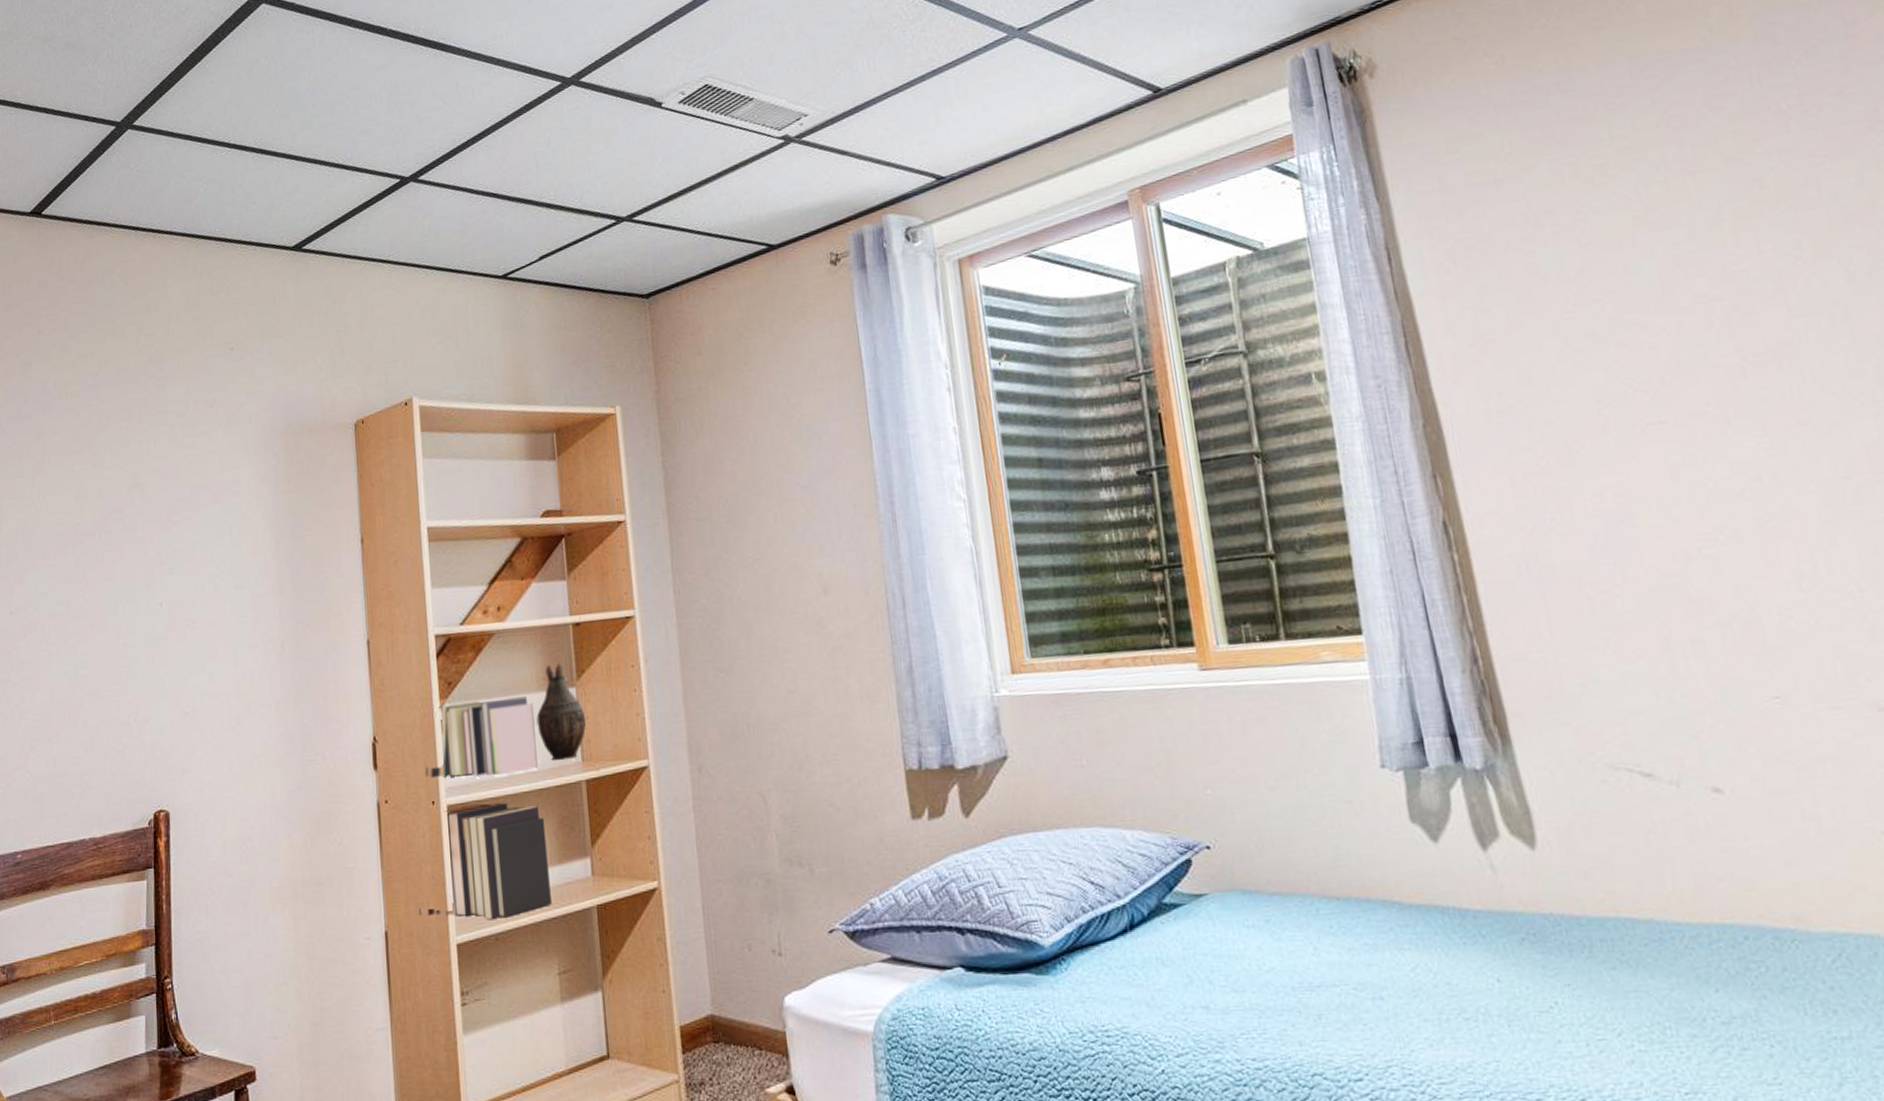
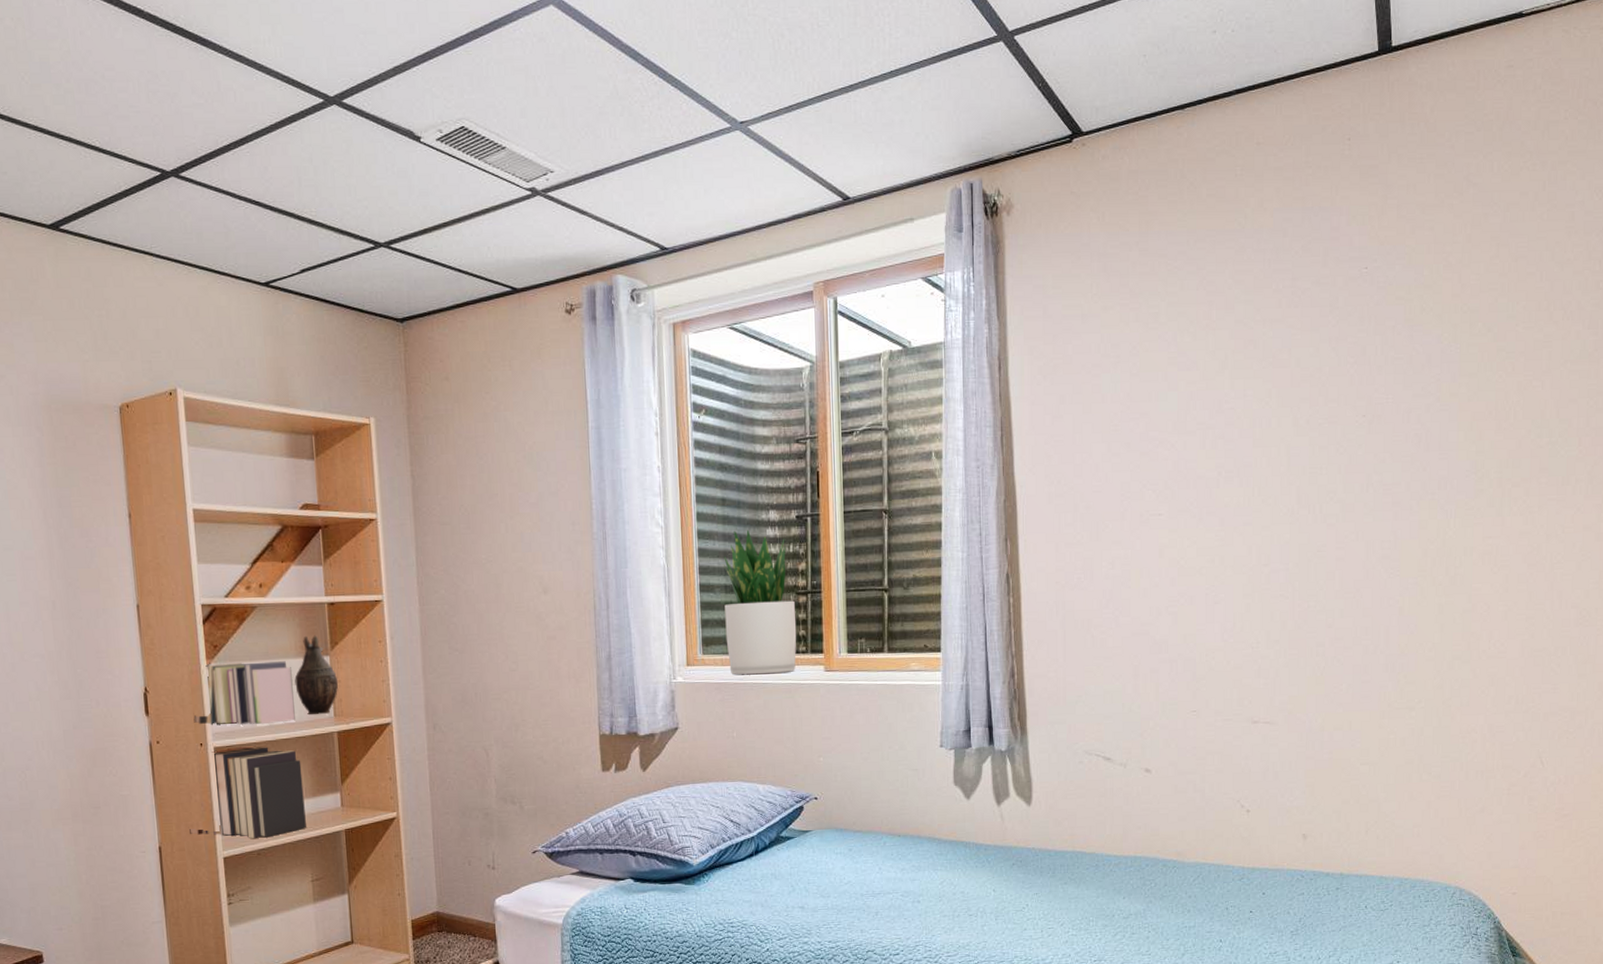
planter: none [1047,494,1159,683] -> present [723,530,797,675]

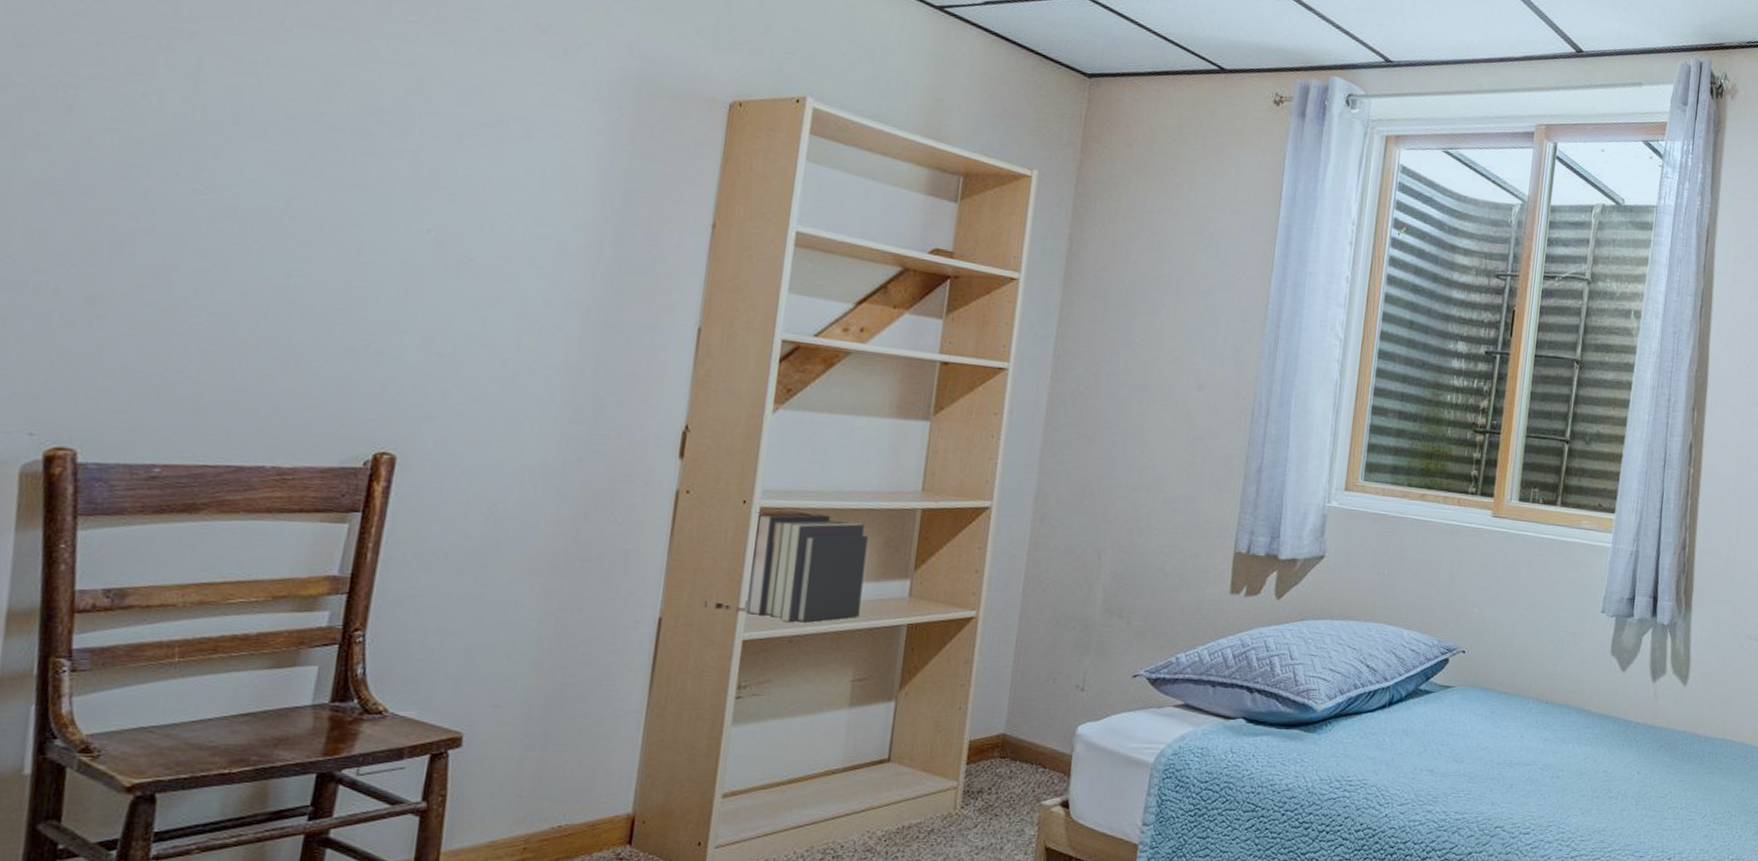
books: present [193,661,295,725] -> none [741,409,880,489]
decorative vase: present [294,635,338,715] -> none [880,394,935,488]
planter: present [723,530,797,675] -> none [1391,355,1471,513]

